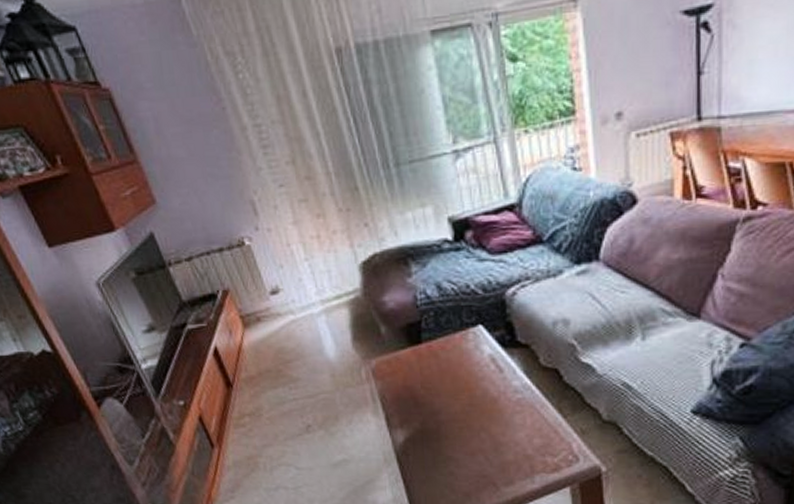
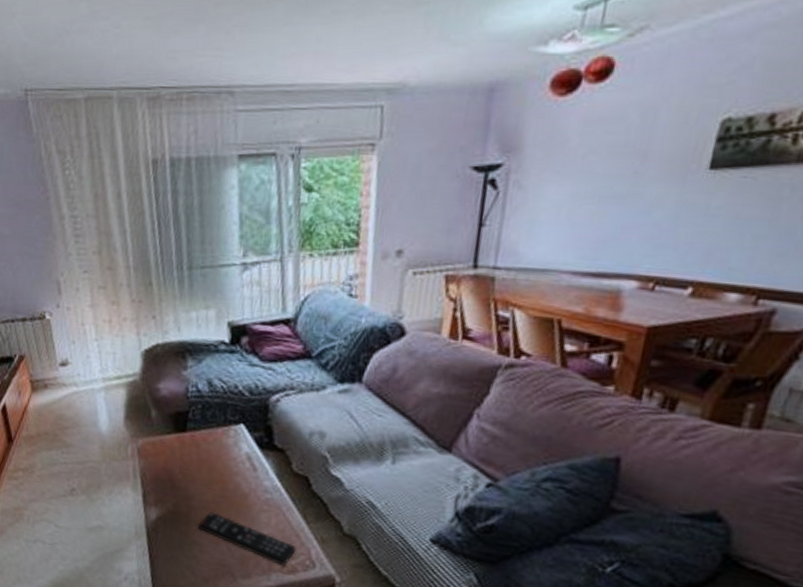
remote control: none [449,423,556,466] -> present [197,512,296,567]

